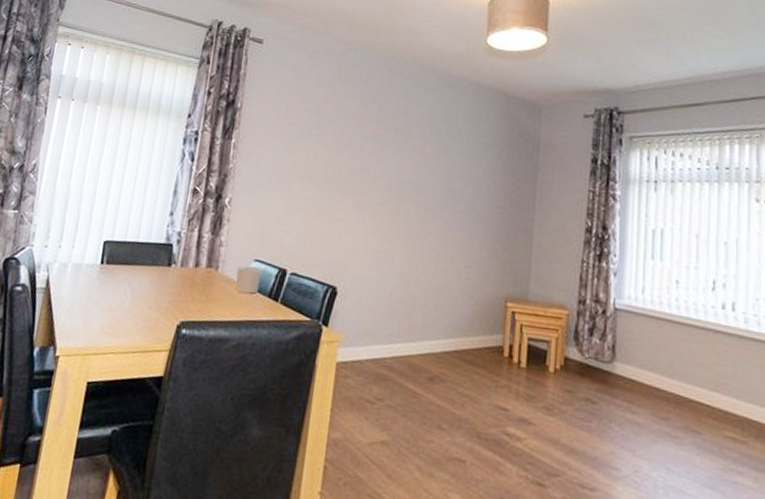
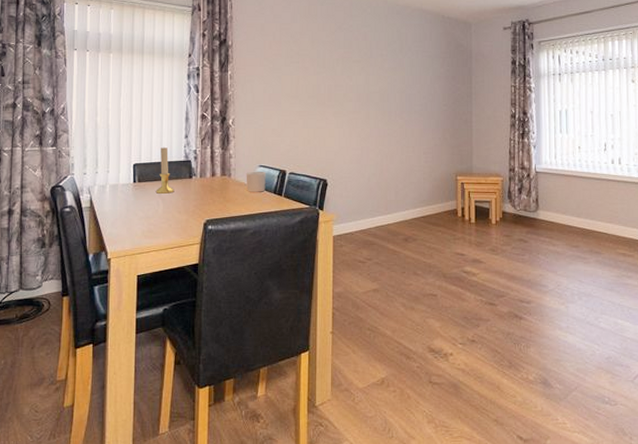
candle holder: none [125,223,148,283] -> present [155,146,175,194]

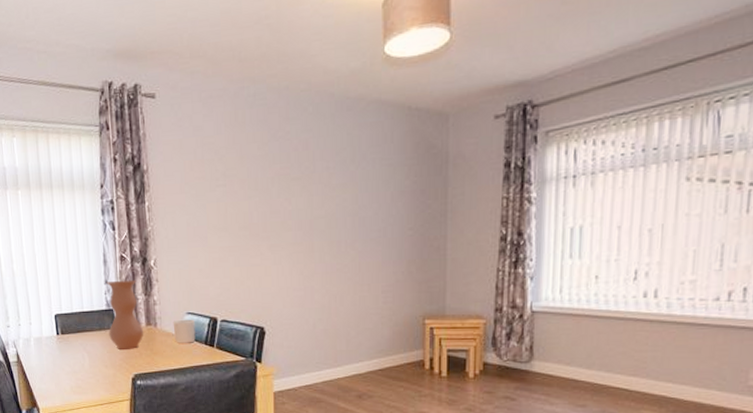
candle holder: present [155,146,175,194] -> none [79,294,99,346]
vase: none [185,135,219,197] -> present [105,279,144,349]

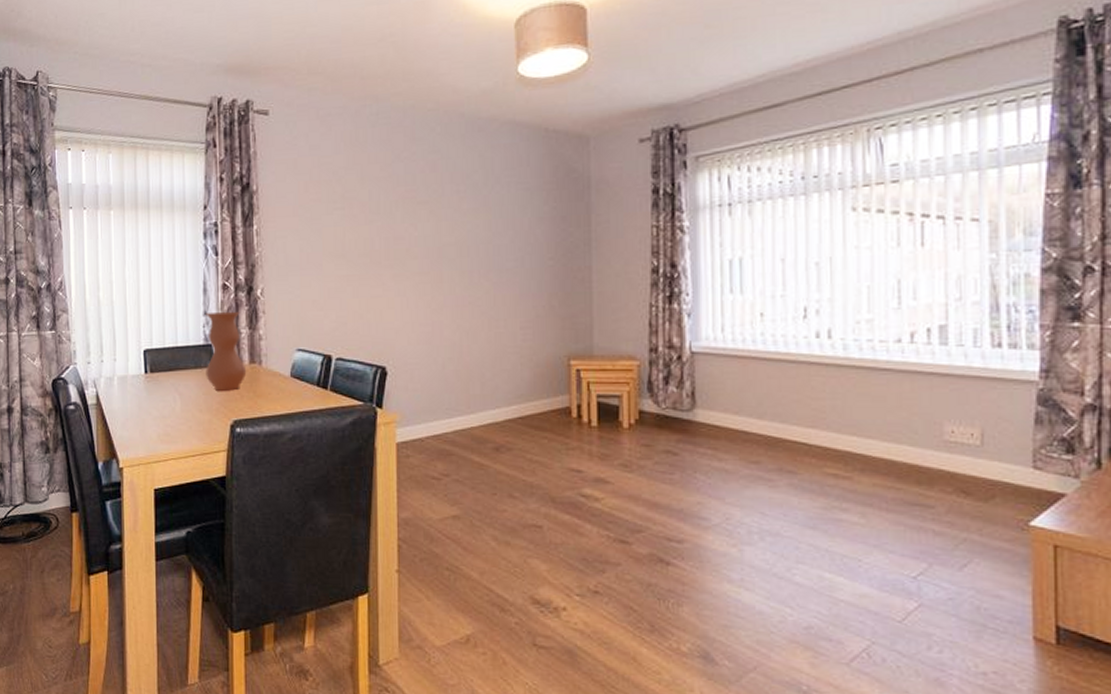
mug: present [173,319,196,343] -> none [280,356,306,385]

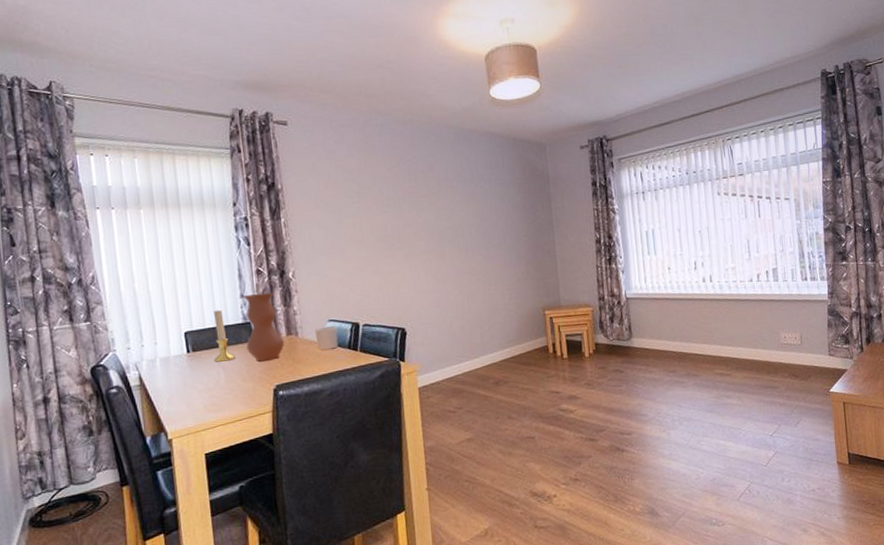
candle holder: none [171,327,194,387] -> present [214,309,236,362]
mug: none [280,356,306,385] -> present [314,325,339,350]

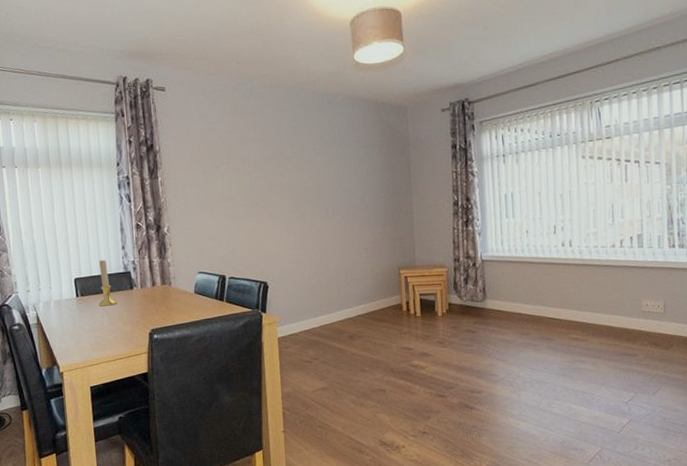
vase: present [241,292,285,362] -> none [123,245,160,308]
mug: present [314,325,339,350] -> none [186,277,207,300]

